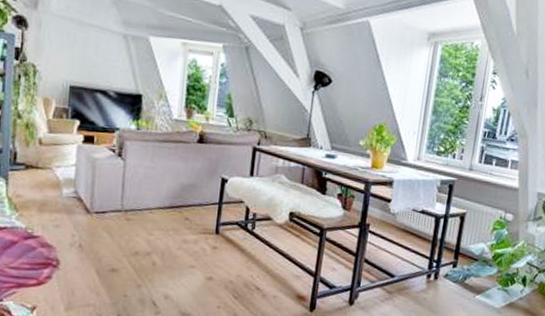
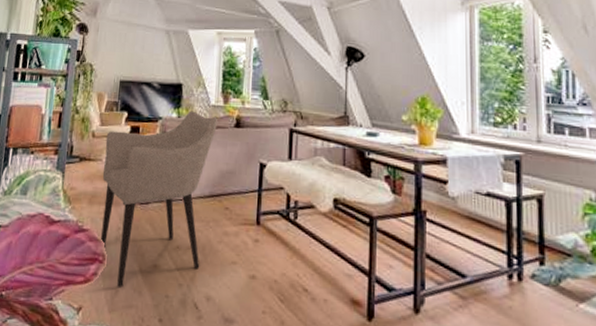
armchair: none [52,123,181,289] -> present [100,111,218,288]

